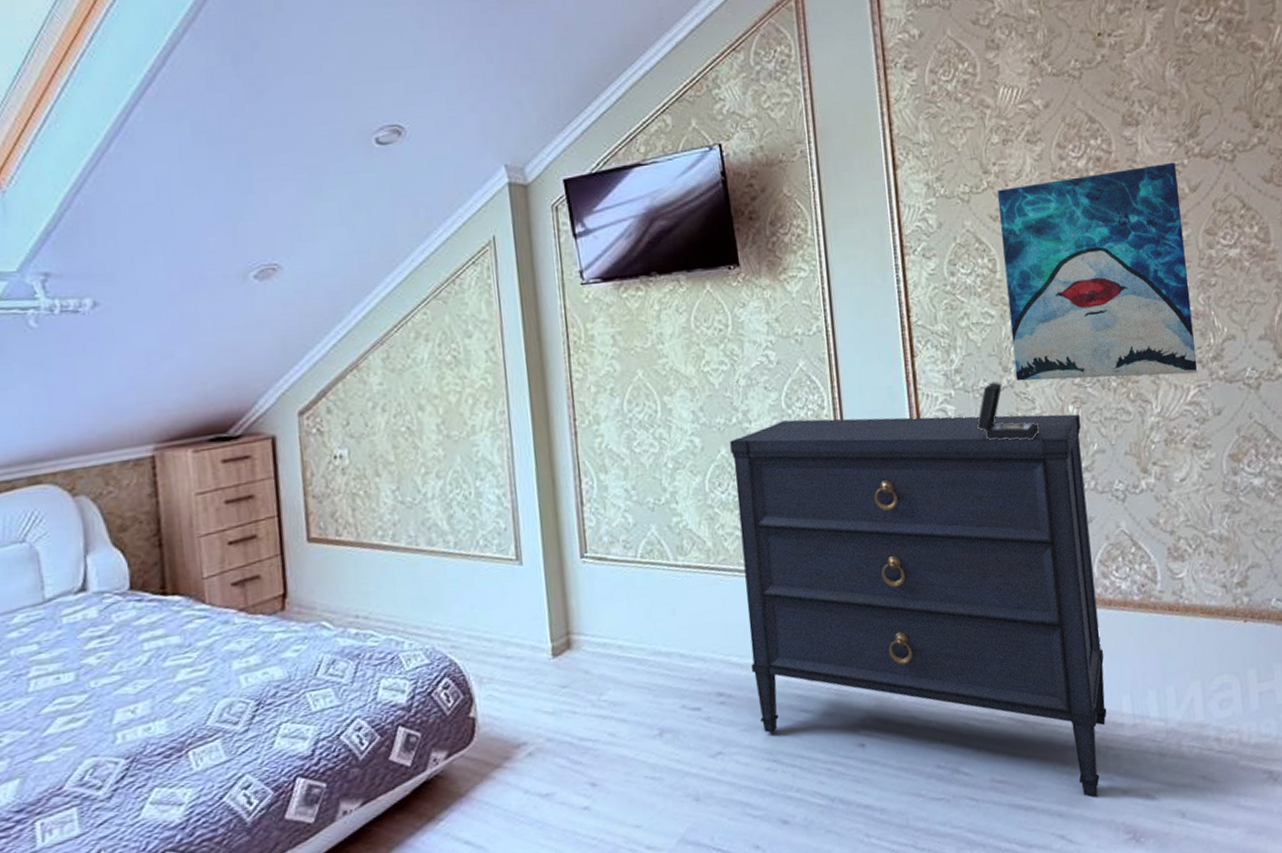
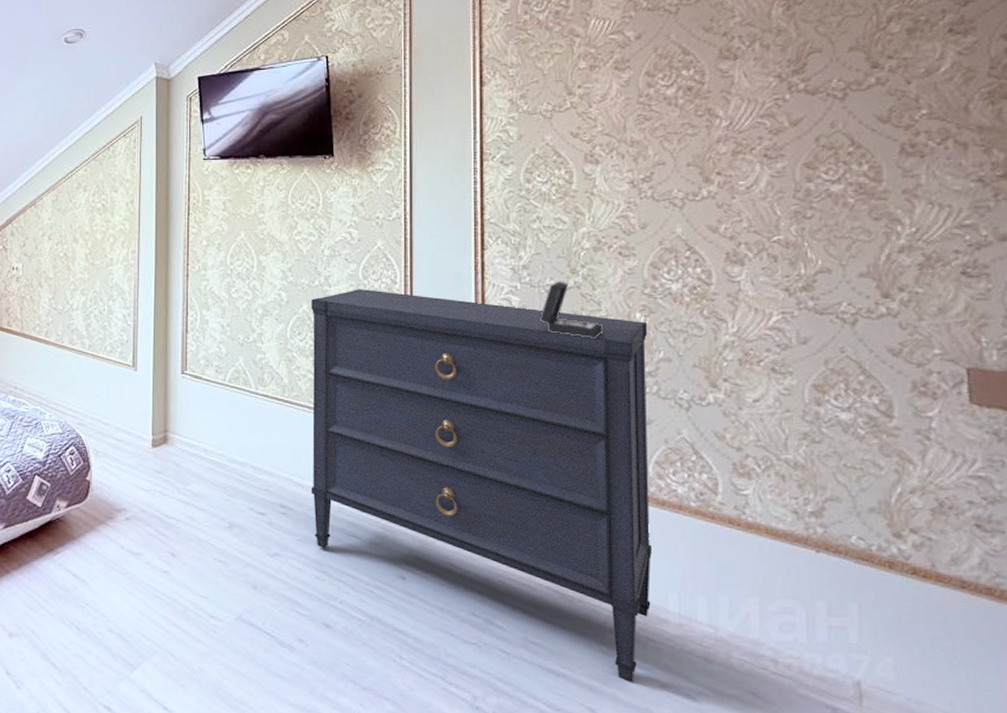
wall art: present [997,162,1198,382] -> none [579,96,783,300]

